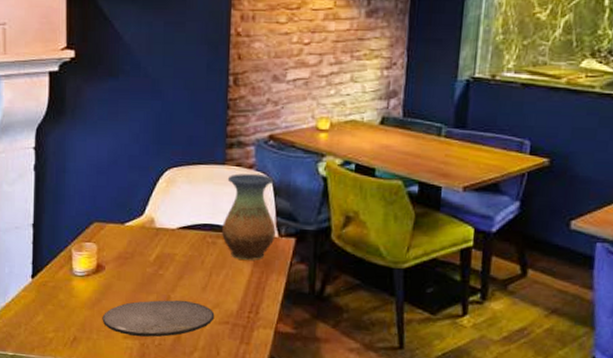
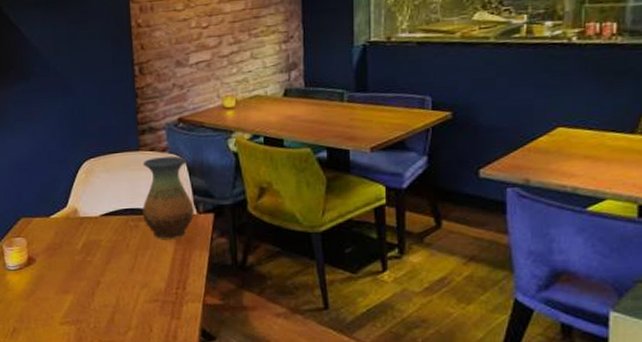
plate: present [102,300,215,338] -> none [38,283,144,321]

